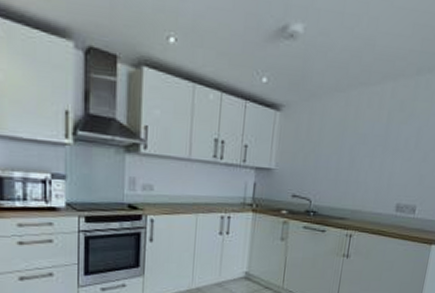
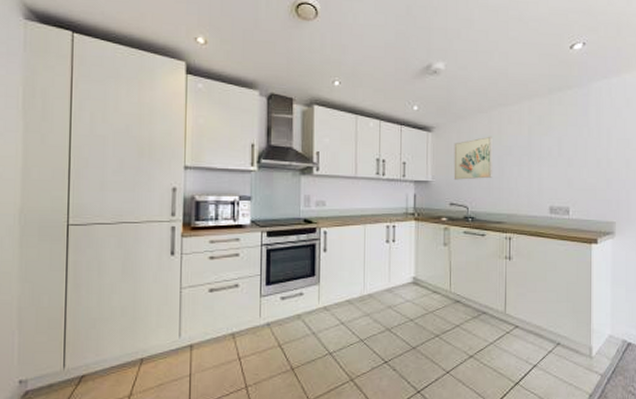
wall art: none [299,120,348,170] -> present [453,136,492,180]

